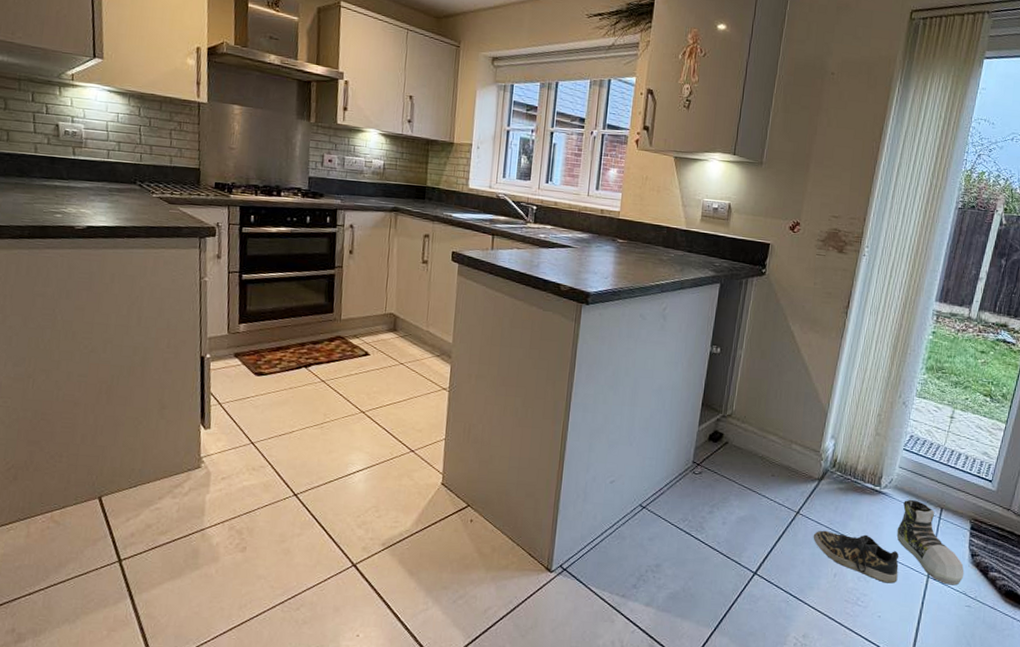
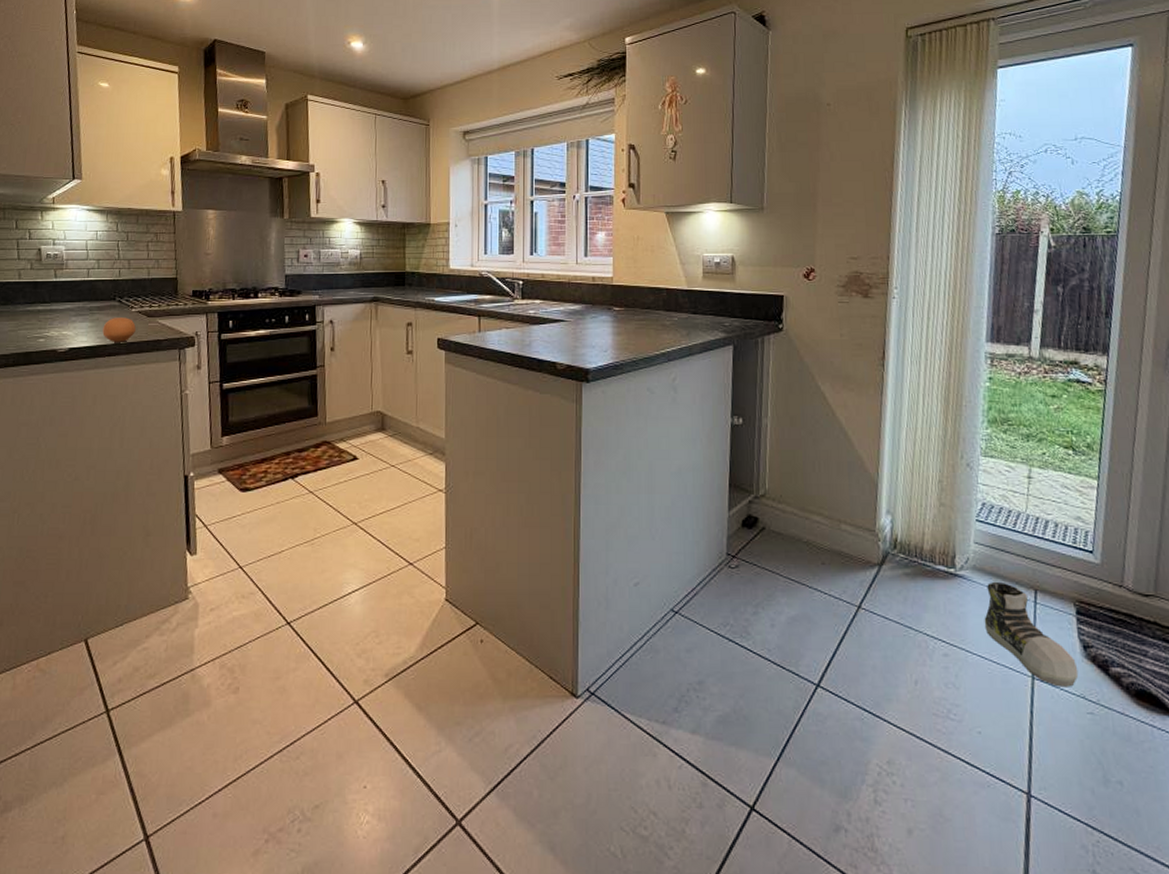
fruit: none [122,201,156,226] -> present [102,317,136,342]
shoe: present [813,530,899,584] -> none [882,627,995,689]

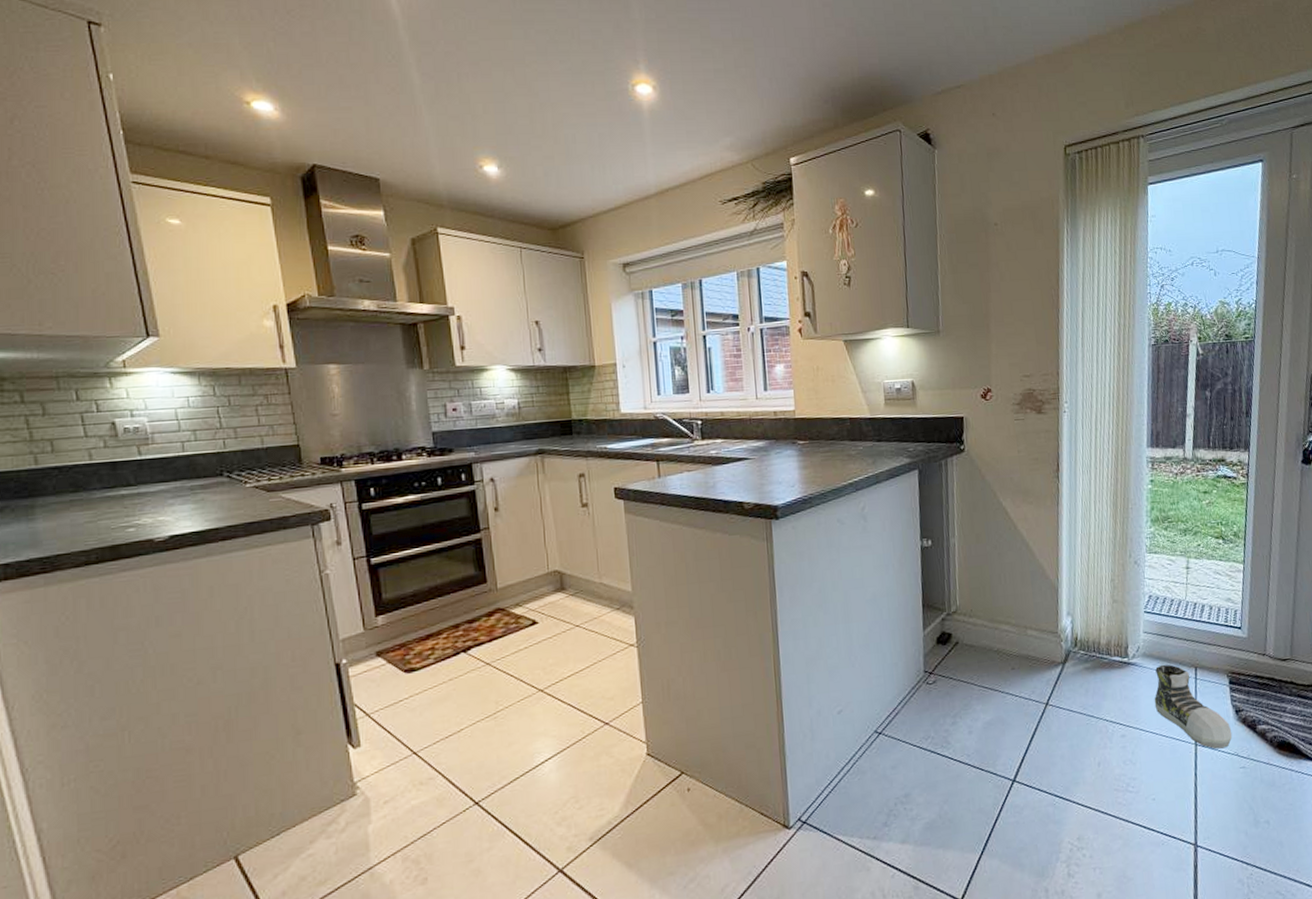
fruit: present [102,317,136,342] -> none [211,494,254,524]

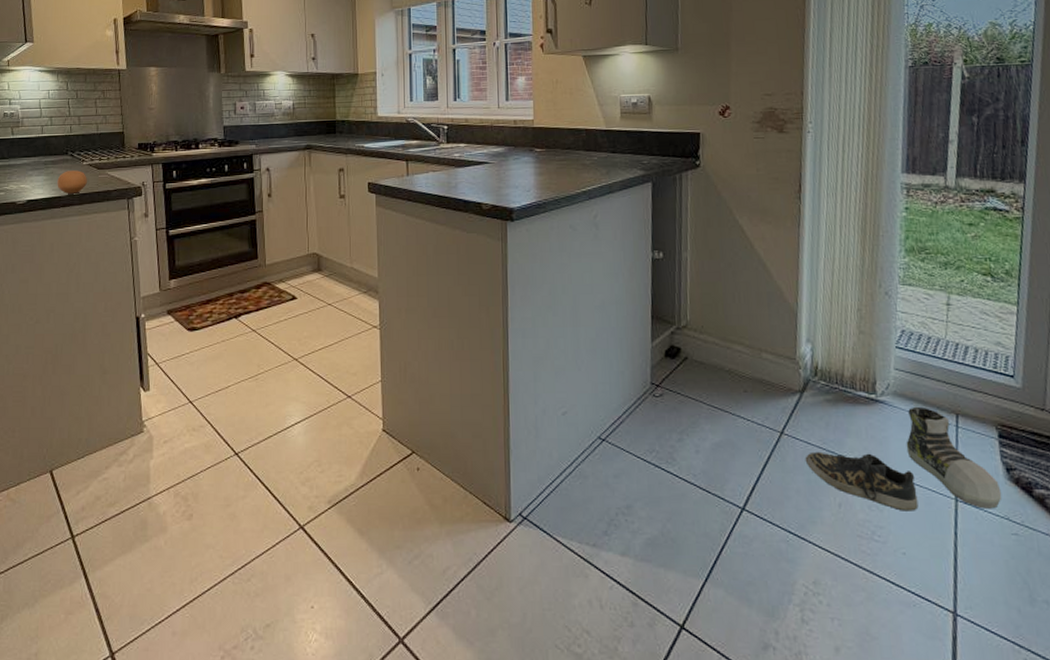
fruit: none [211,494,254,524] -> present [57,170,87,194]
shoe: none [1068,712,1165,762] -> present [805,451,919,511]

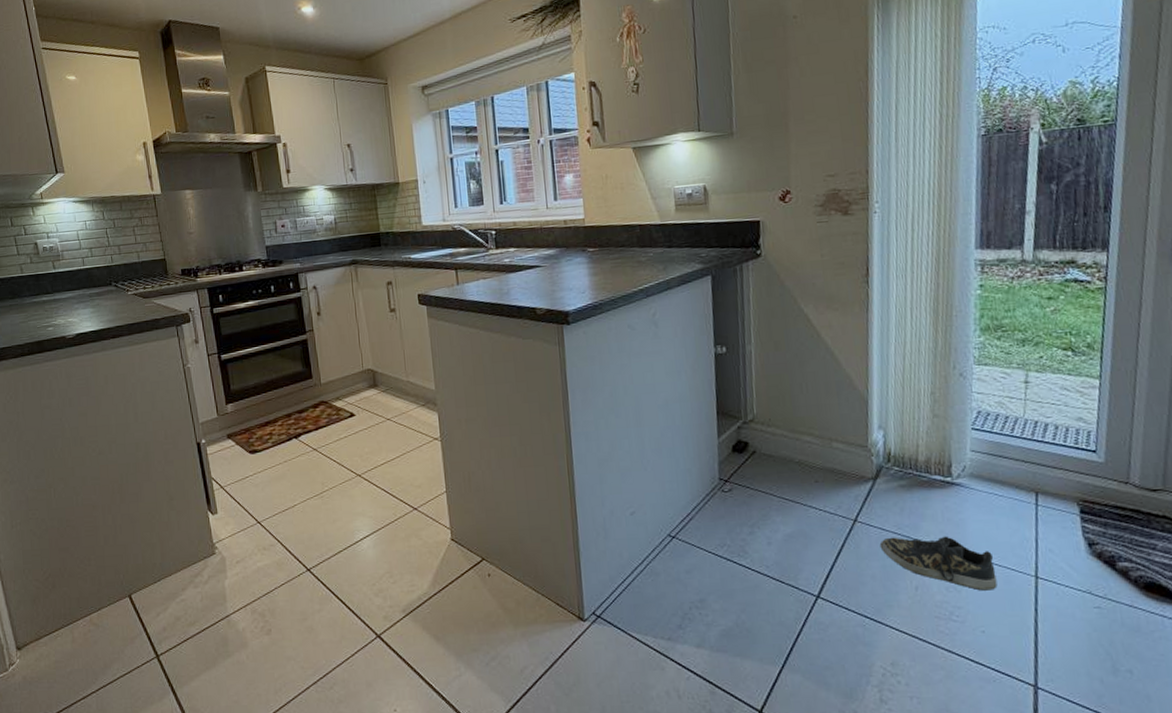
fruit: present [57,170,87,194] -> none [104,300,134,325]
shoe: present [906,406,1002,509] -> none [983,486,1084,584]

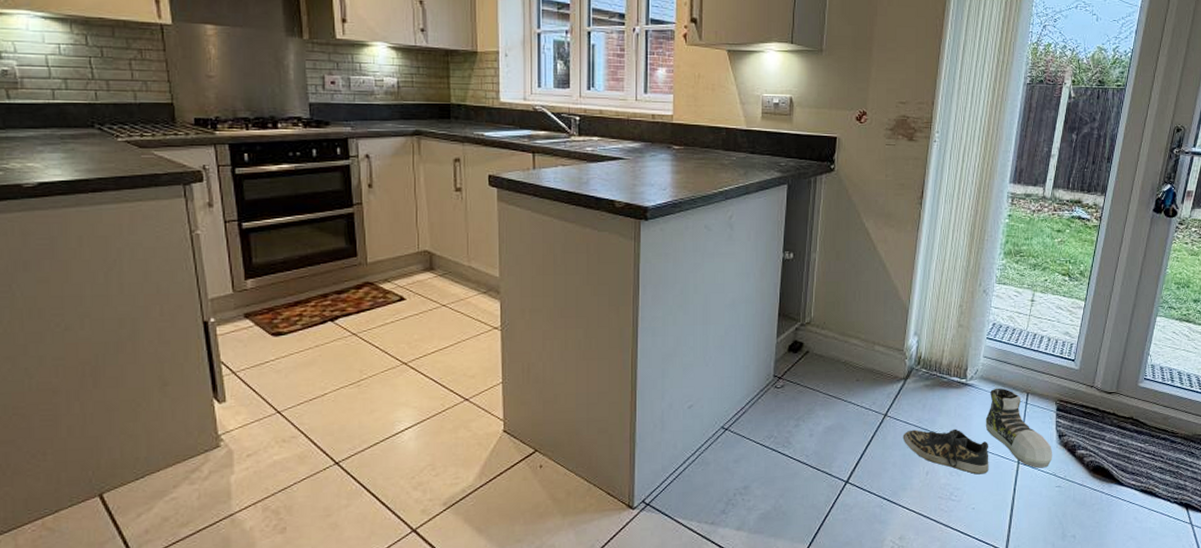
shoe: none [983,486,1084,584] -> present [985,388,1053,468]

